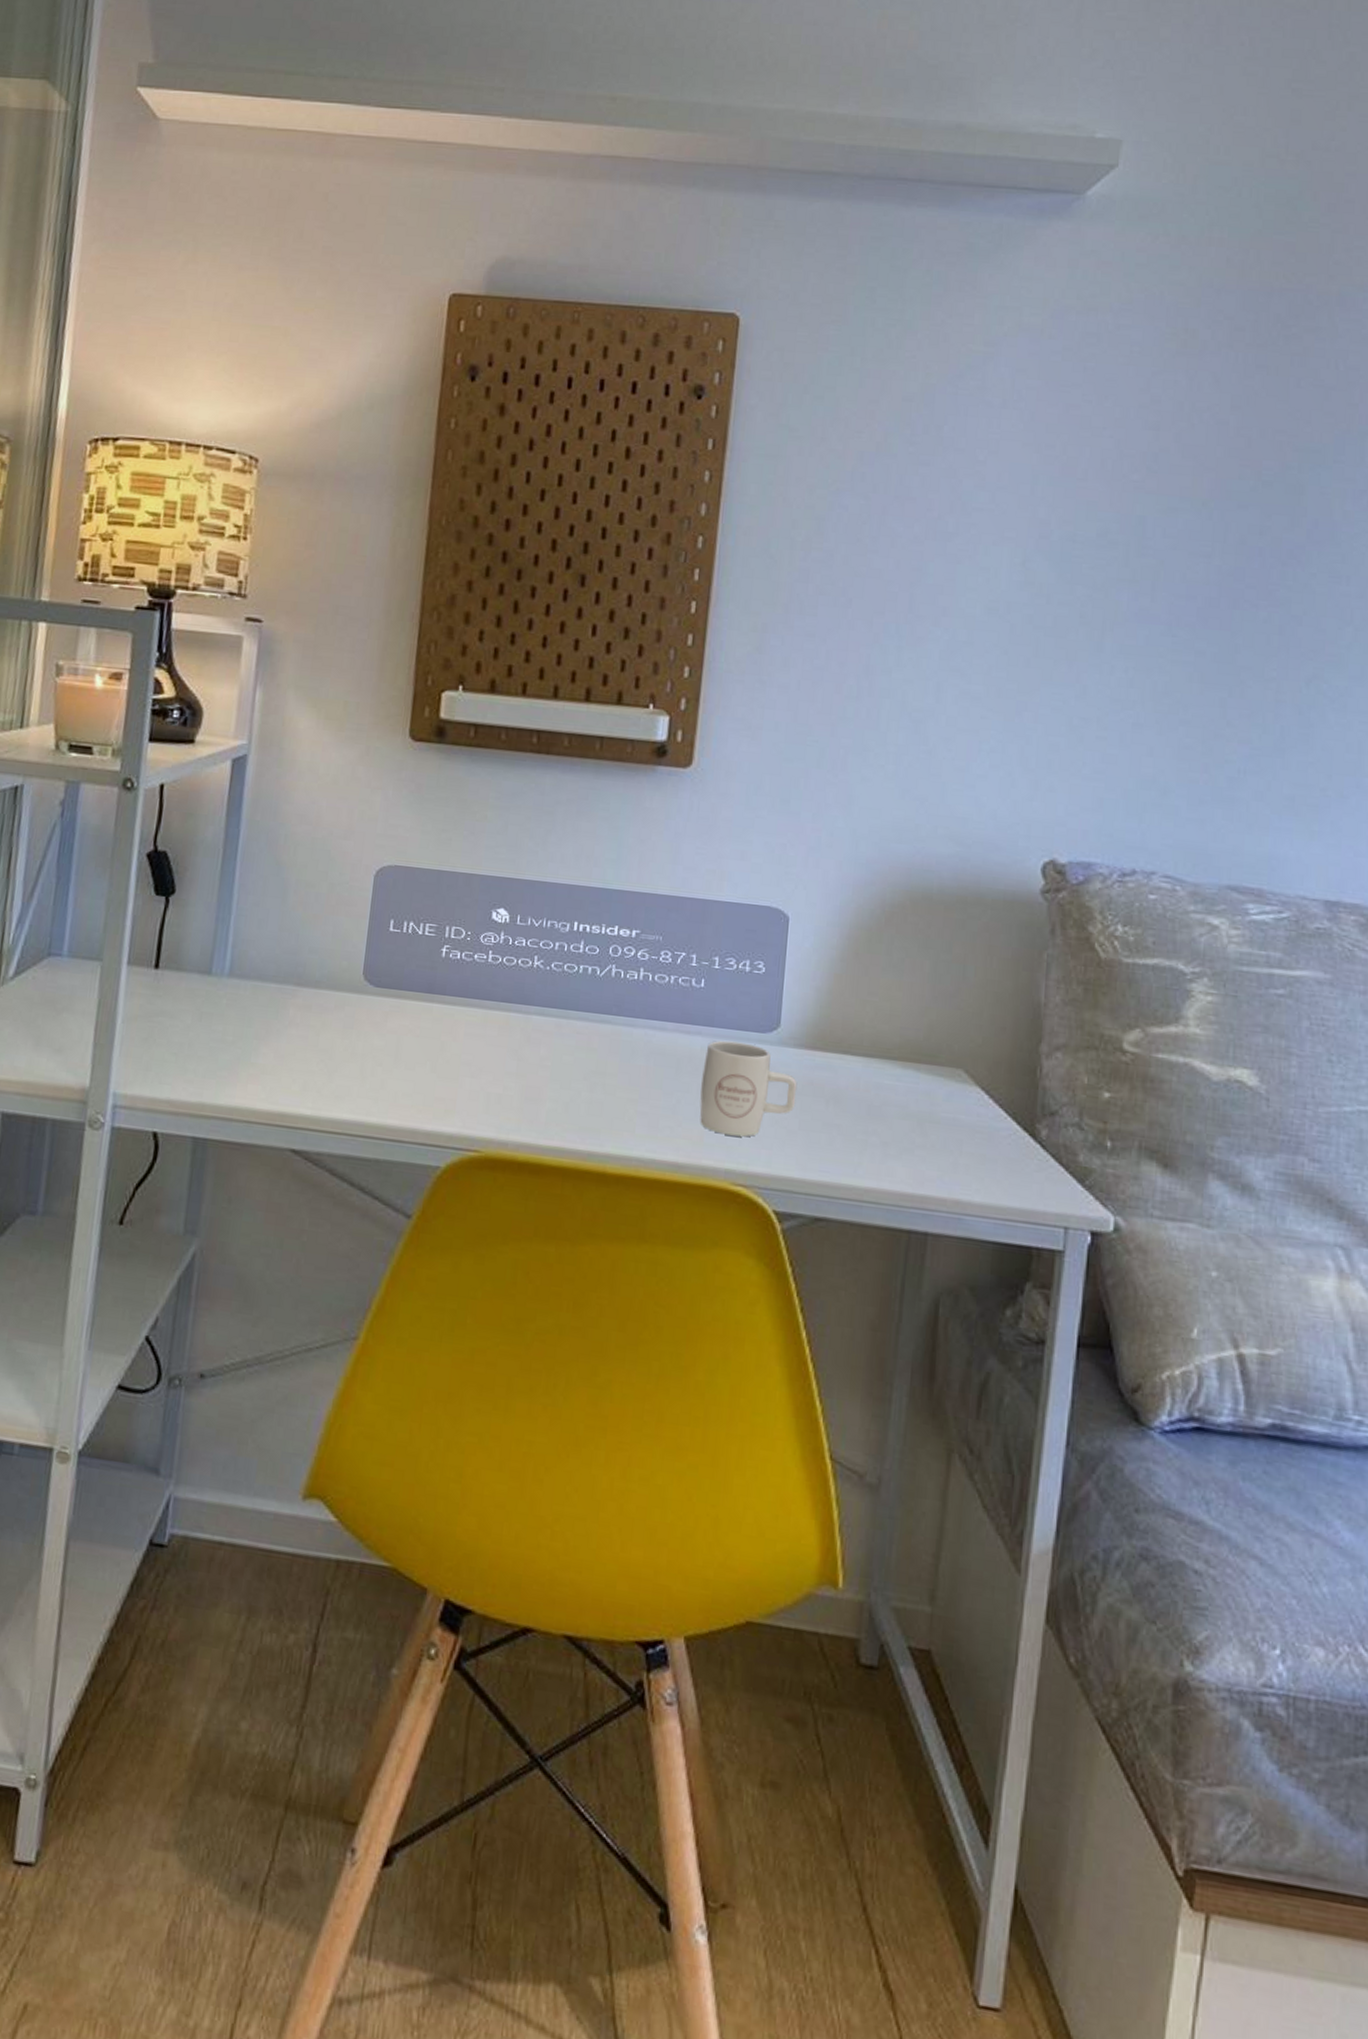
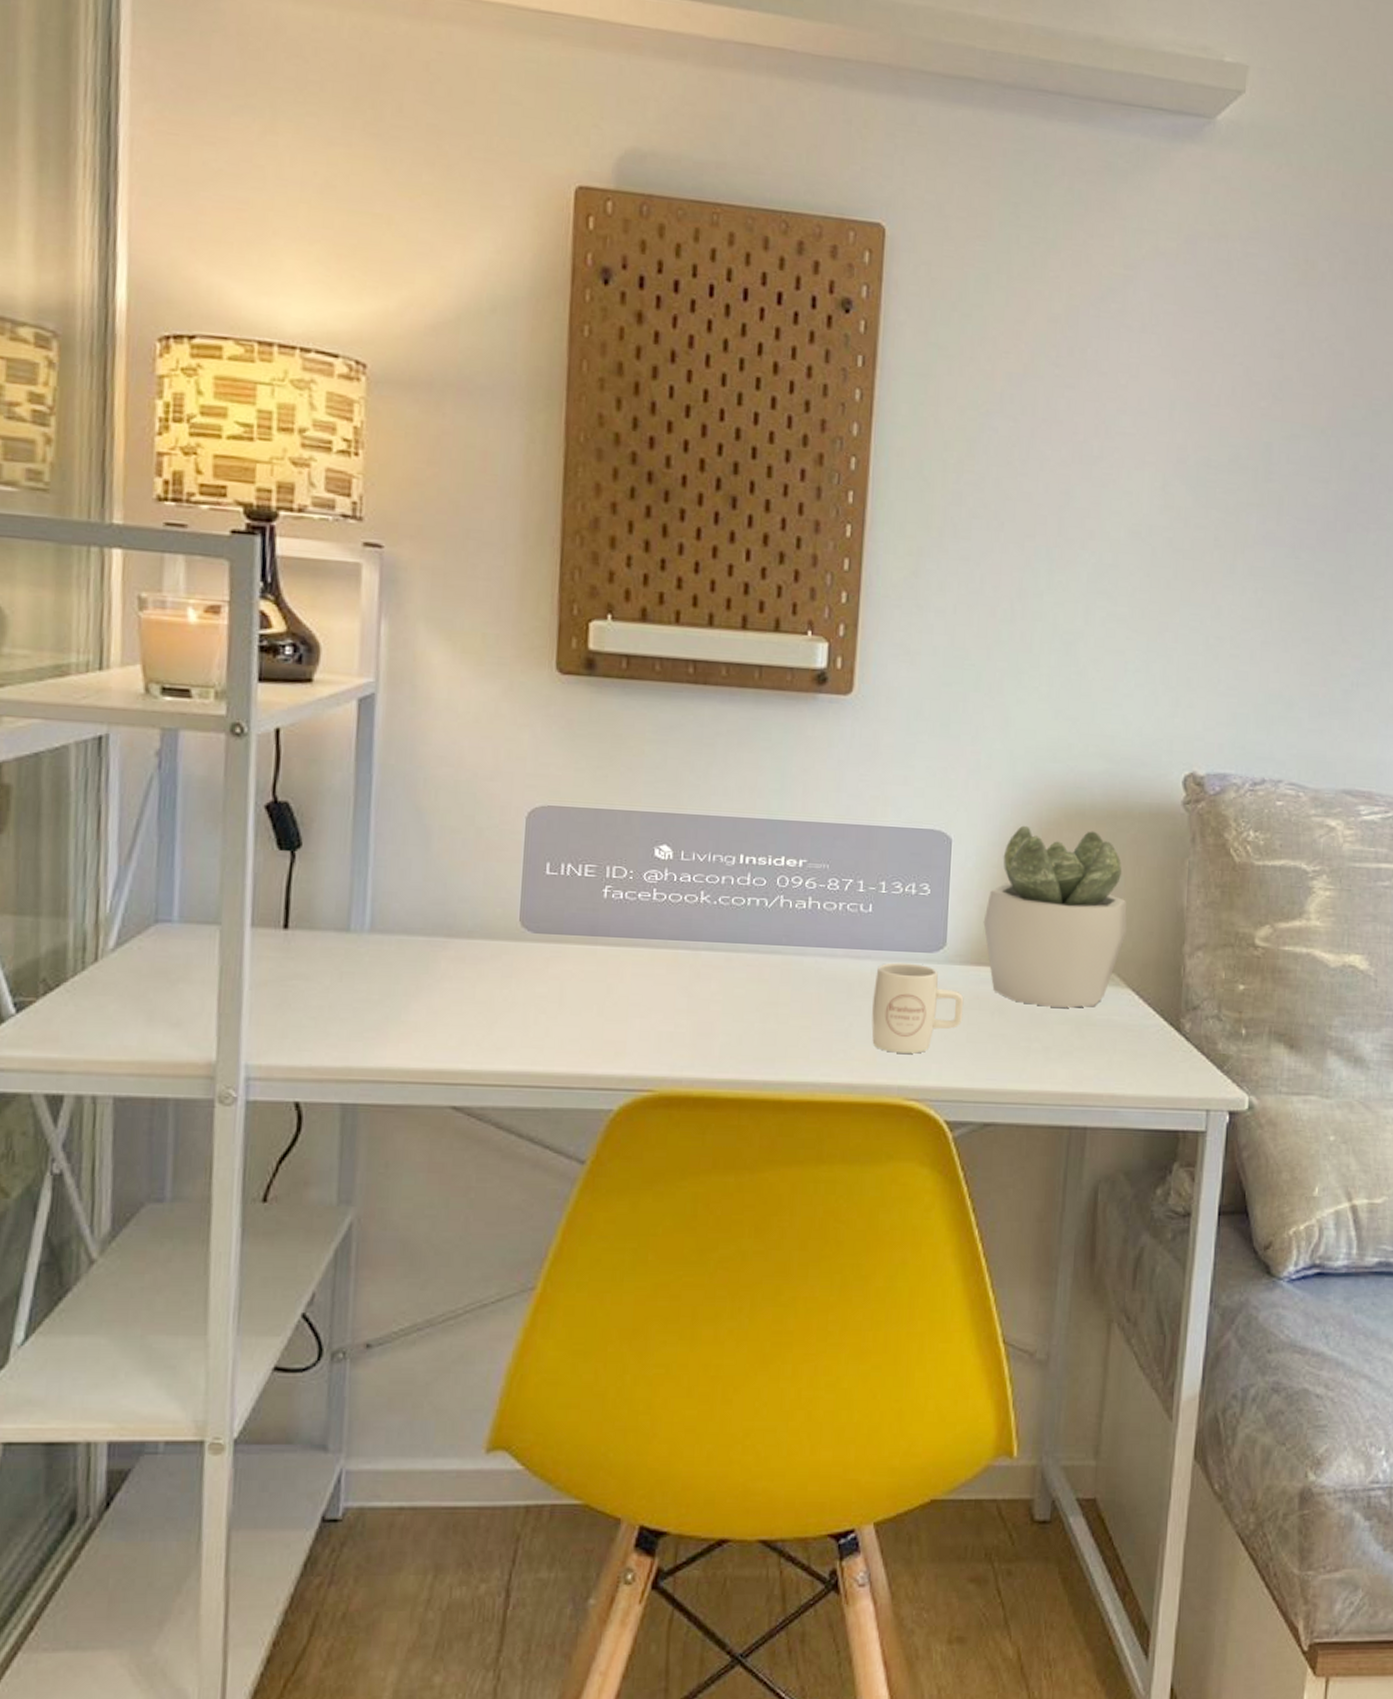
succulent plant: none [820,907,977,1103] -> present [983,825,1127,1009]

